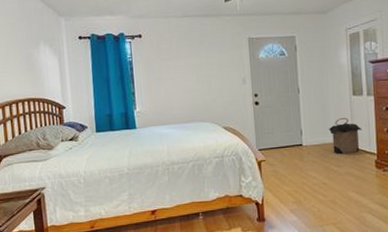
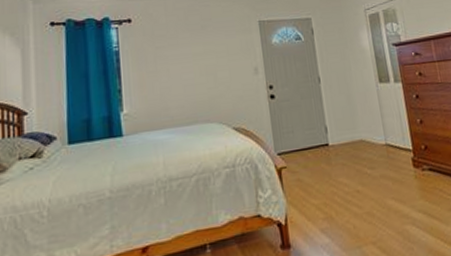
laundry hamper: present [328,117,363,155] -> none [356,108,394,154]

